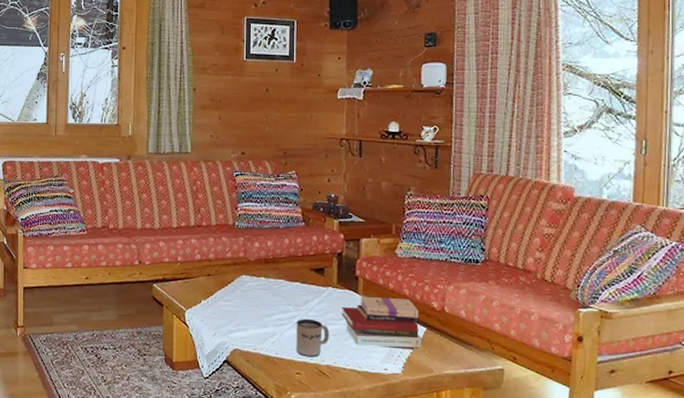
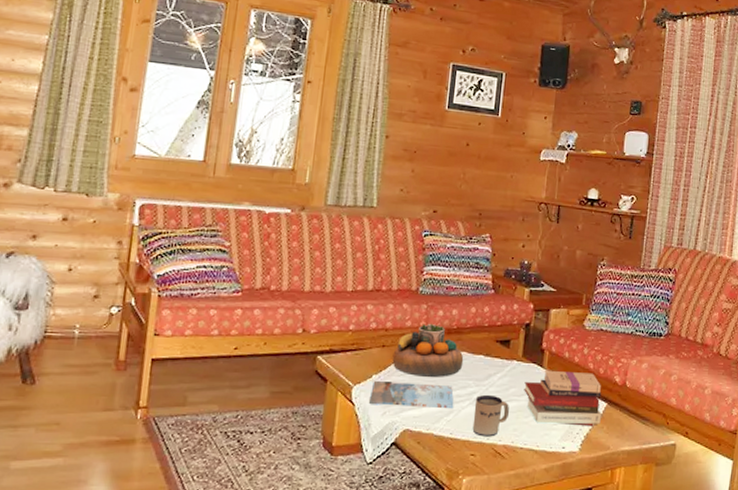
magazine: none [201,306,277,332] -> present [369,381,454,409]
decorative bowl: none [217,254,282,304] -> present [392,323,464,378]

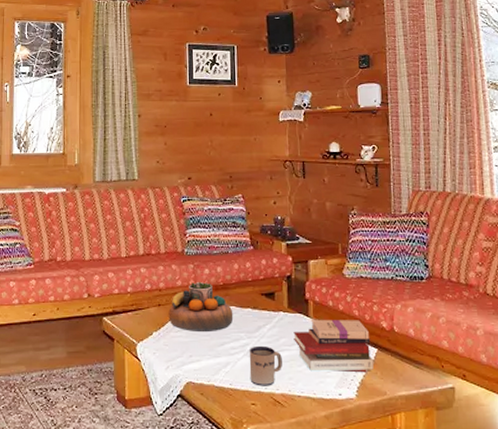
magazine: present [369,381,454,409] -> none [153,338,230,361]

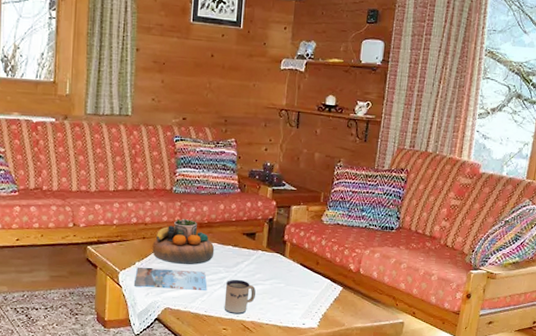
magazine: none [153,338,230,361] -> present [134,268,208,292]
books: present [293,319,374,373] -> none [268,258,338,307]

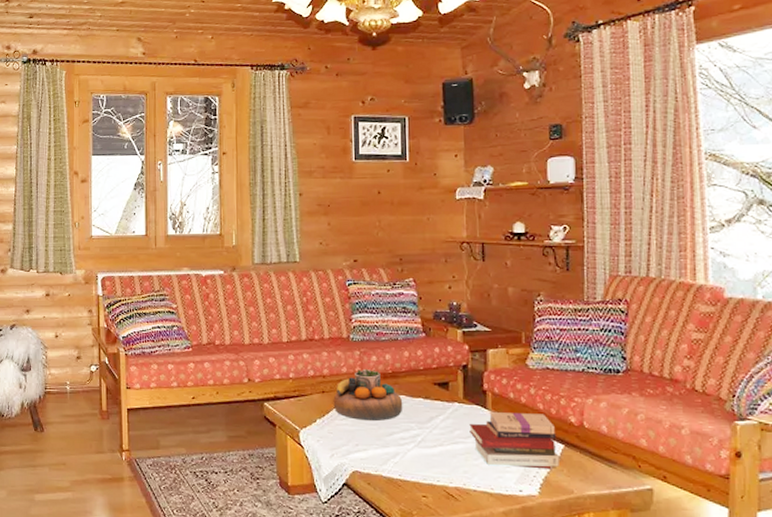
magazine: present [134,268,208,292] -> none [317,425,399,452]
mug: present [224,279,256,315] -> none [420,437,457,479]
books: none [268,258,338,307] -> present [469,411,559,470]

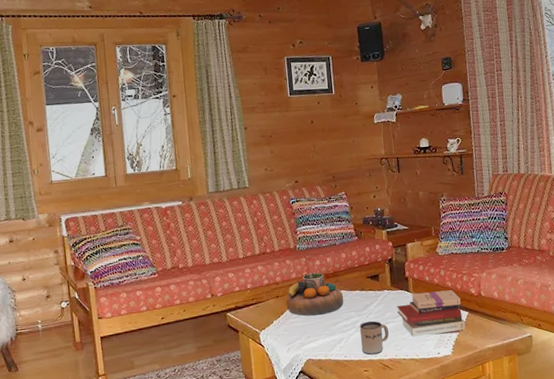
mug: none [420,437,457,479] -> present [359,320,389,356]

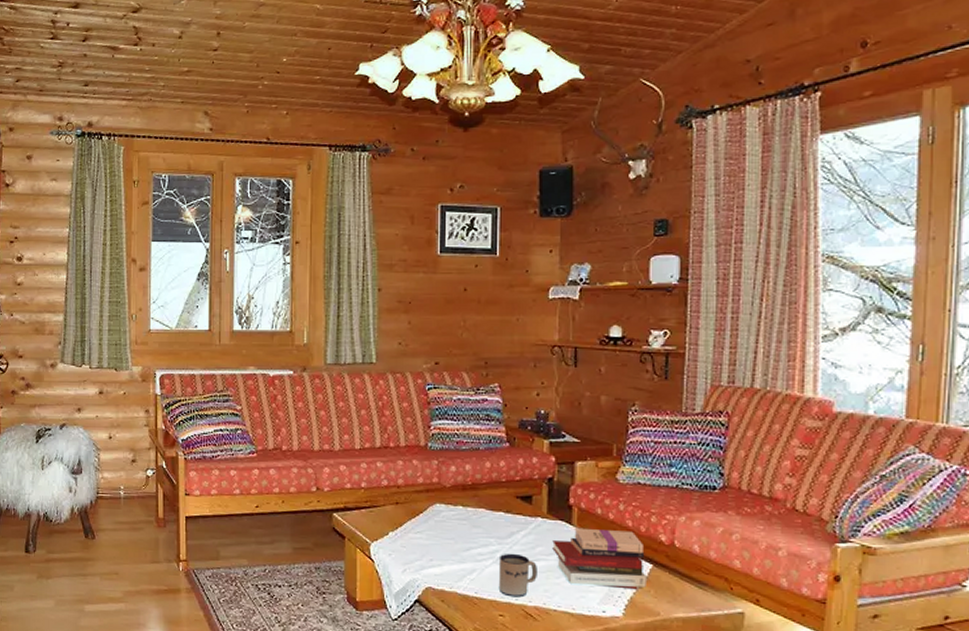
decorative bowl: present [286,272,344,317] -> none [407,479,482,536]

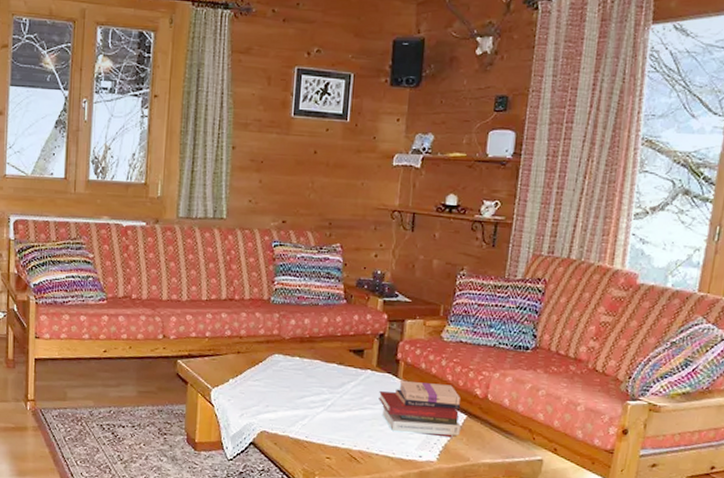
mug: present [498,553,537,598] -> none [327,401,364,443]

